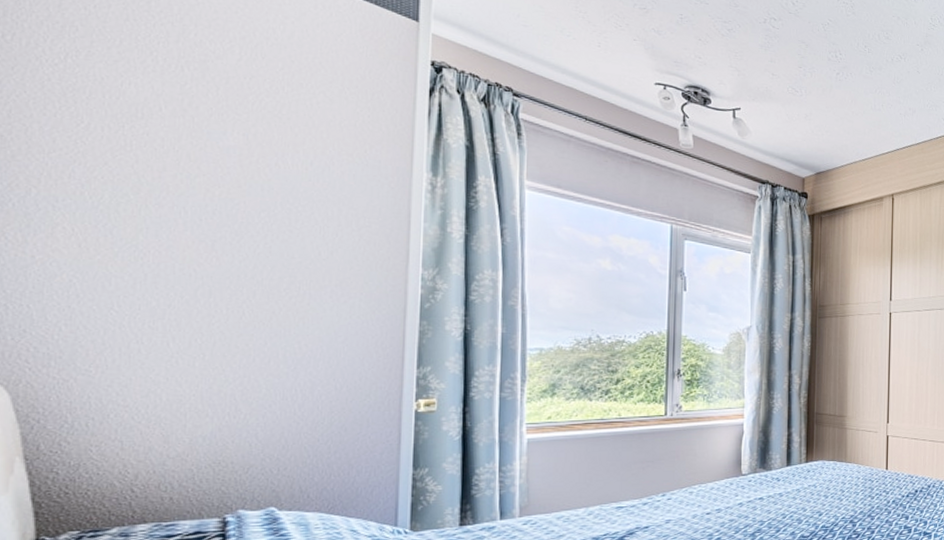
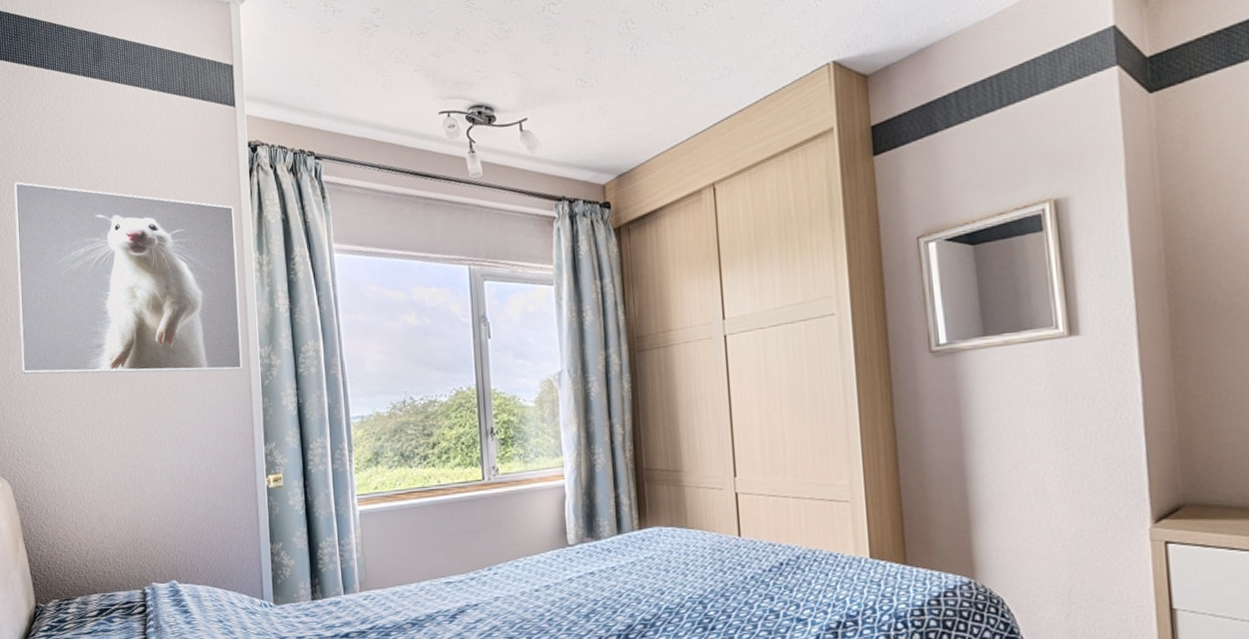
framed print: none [50,29,405,290] -> present [14,181,243,374]

